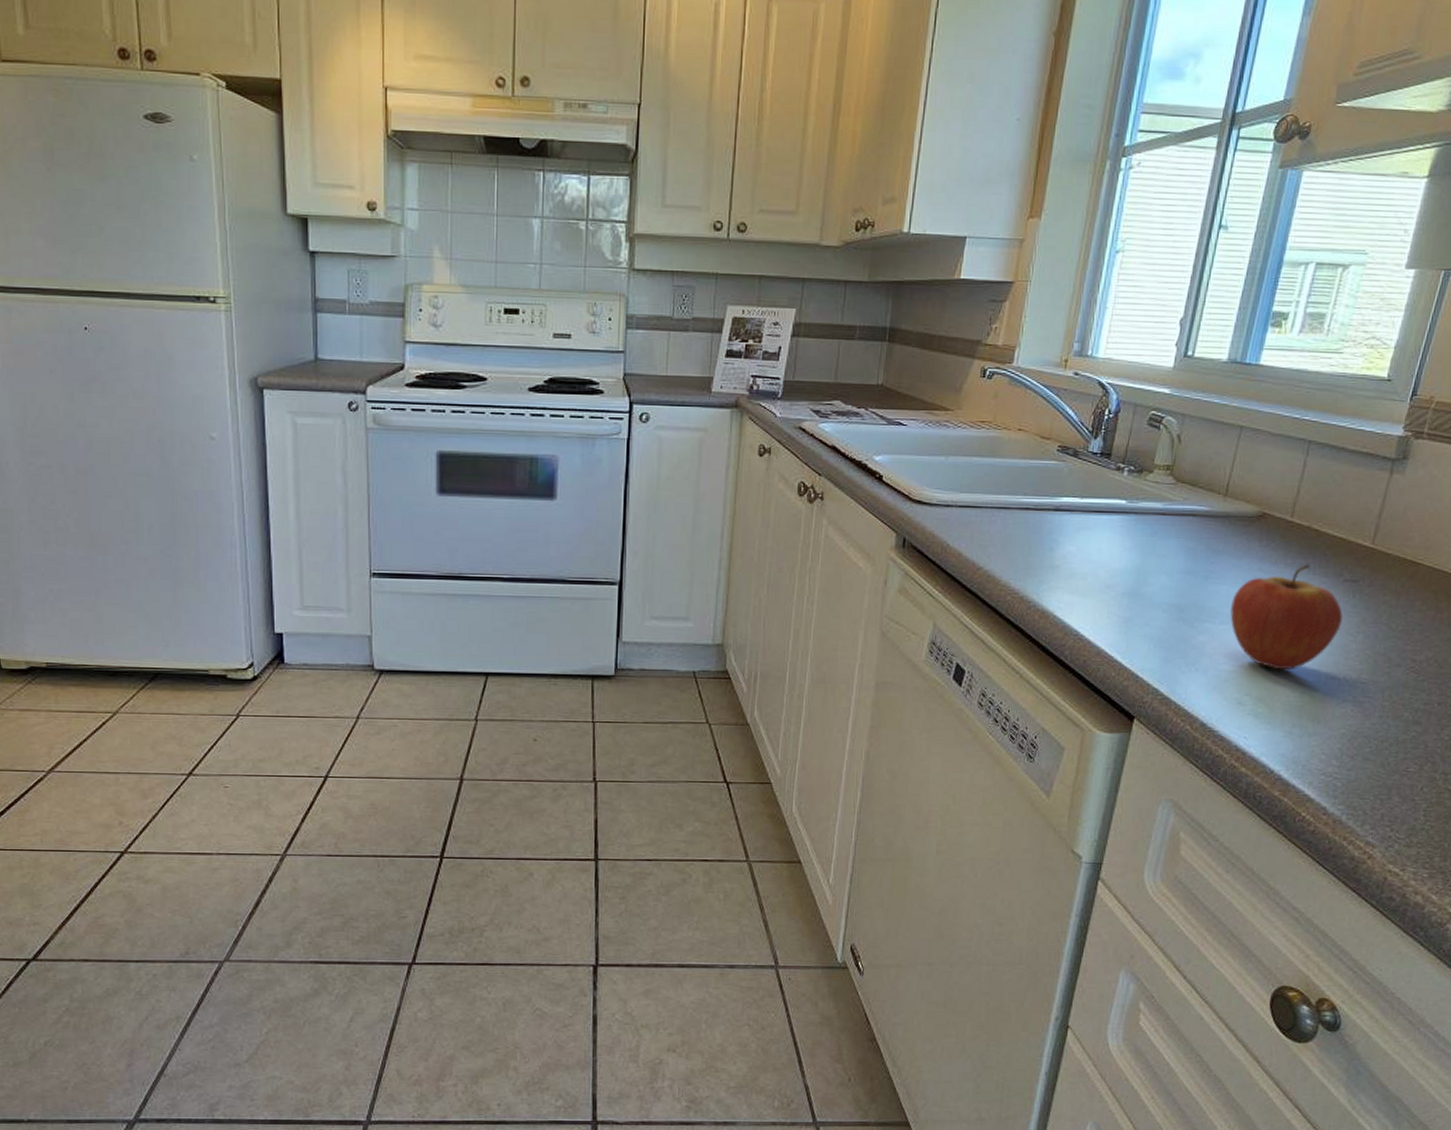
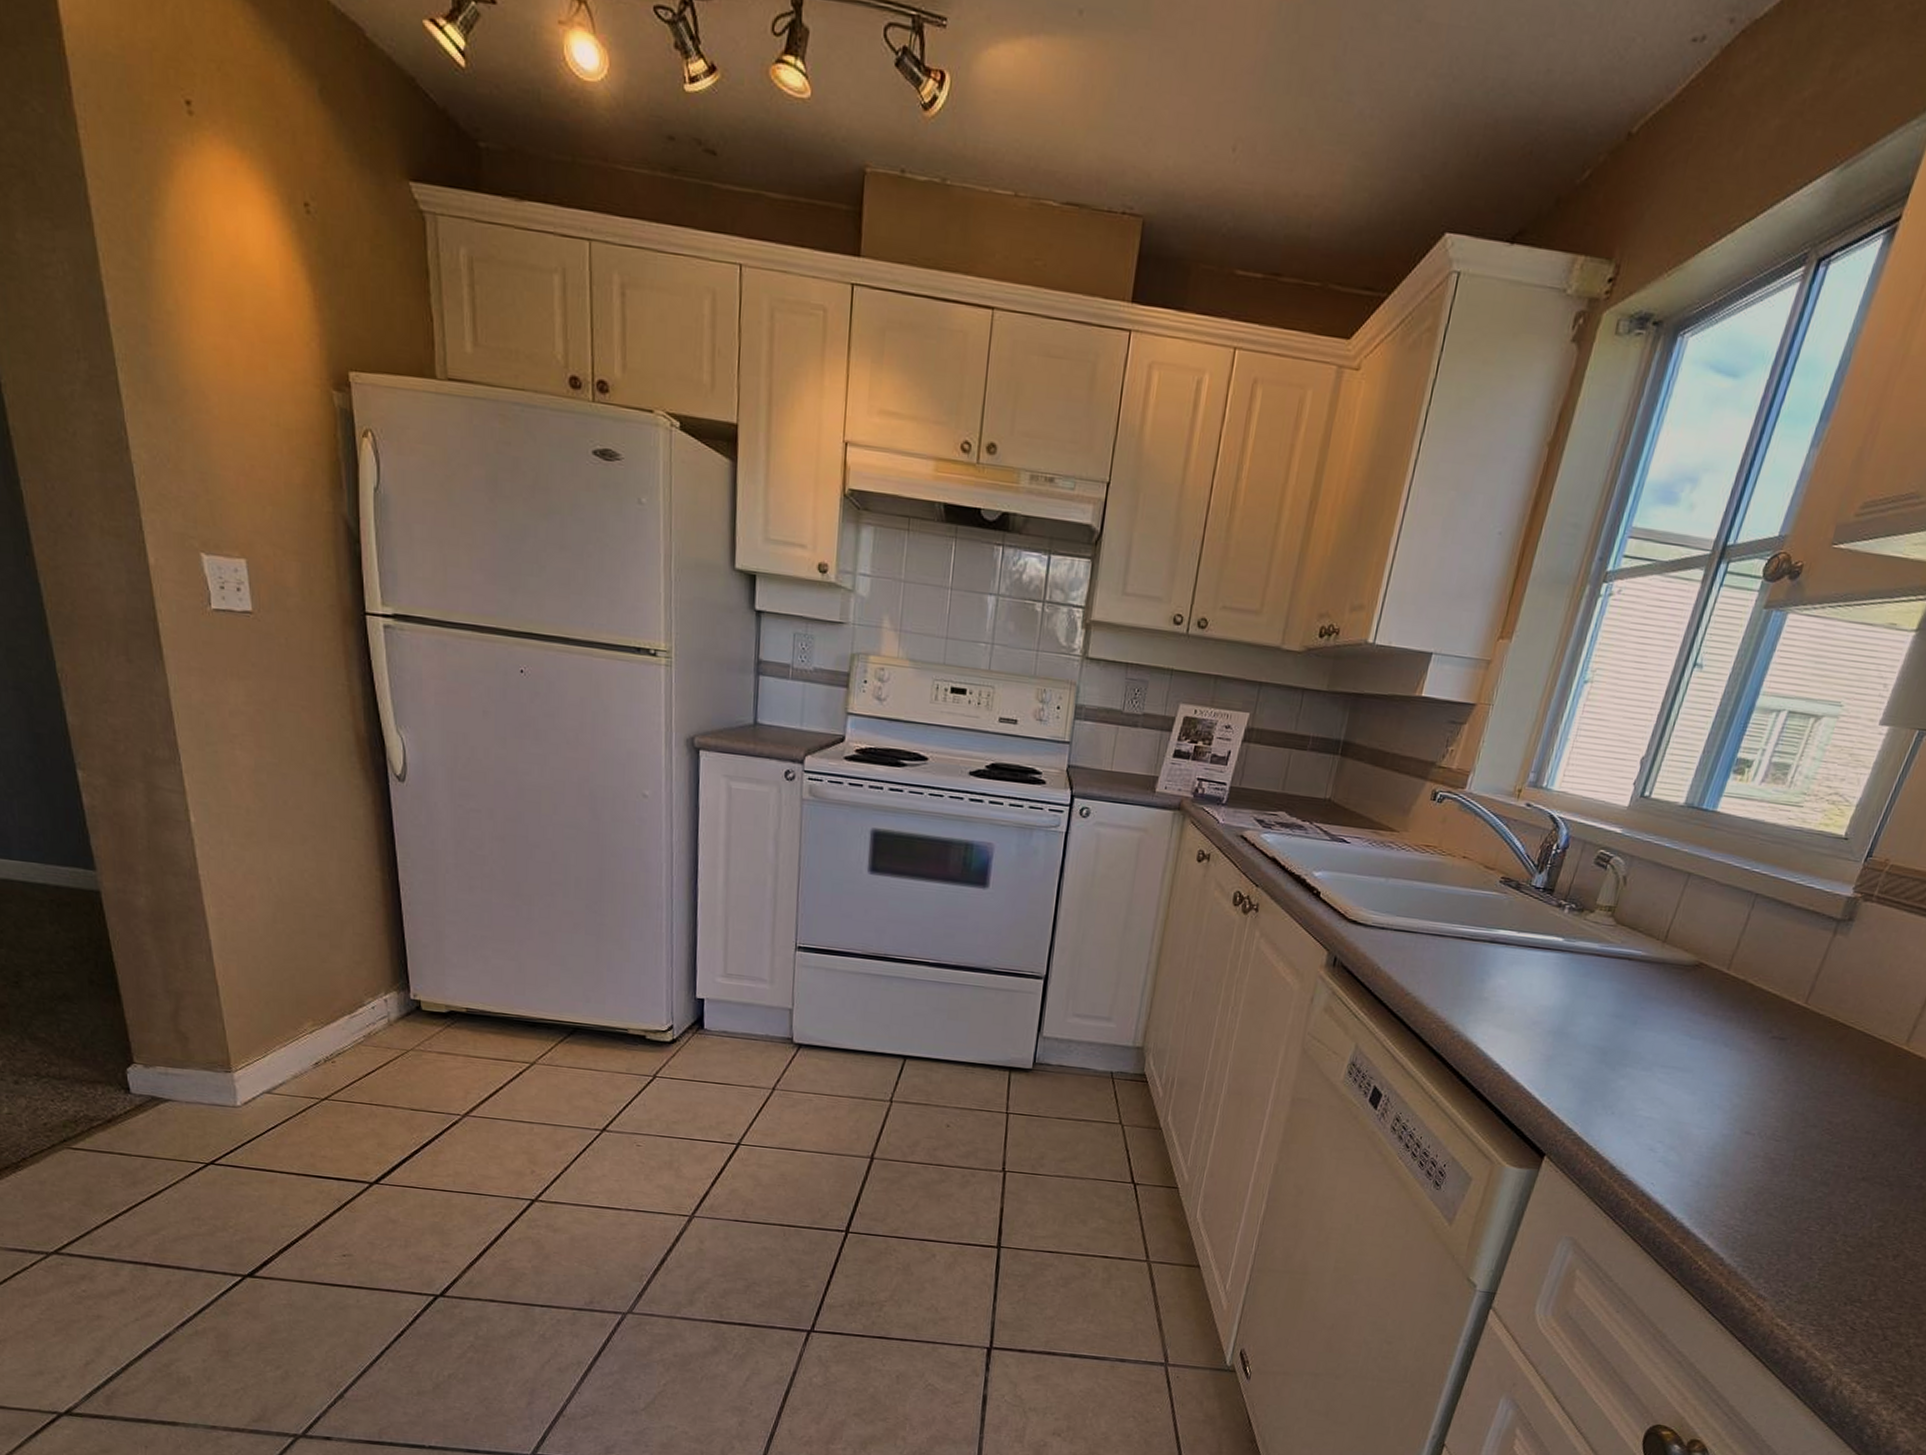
fruit: present [1230,564,1344,670] -> none [1653,1017,1767,1122]

